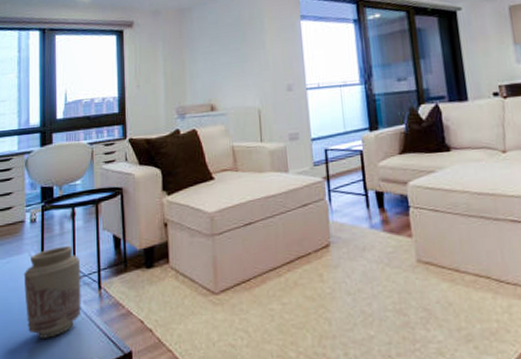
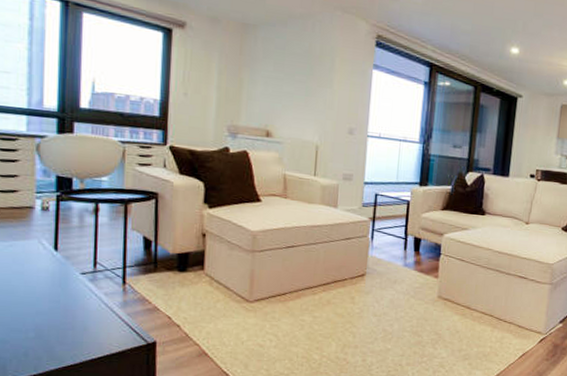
vase: present [23,245,81,338] -> none [31,238,103,322]

